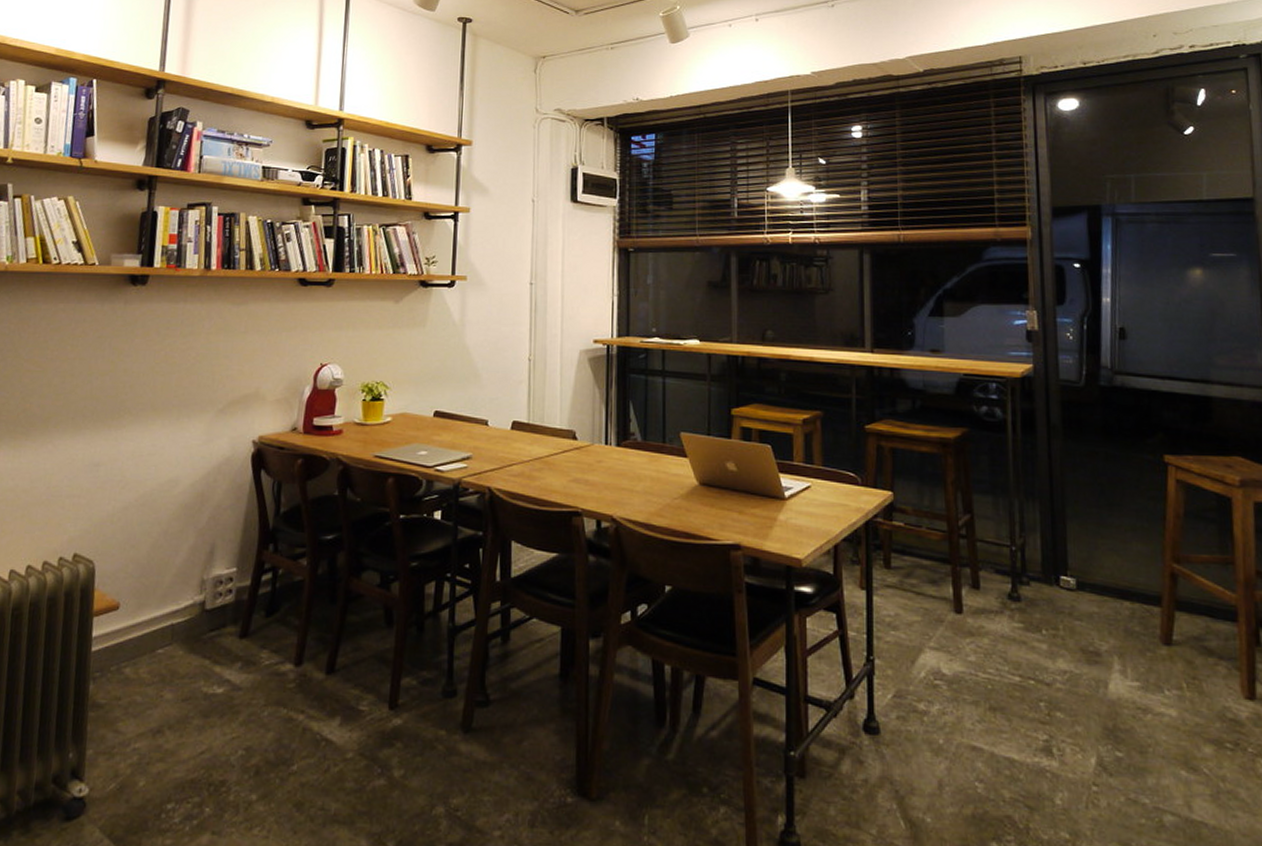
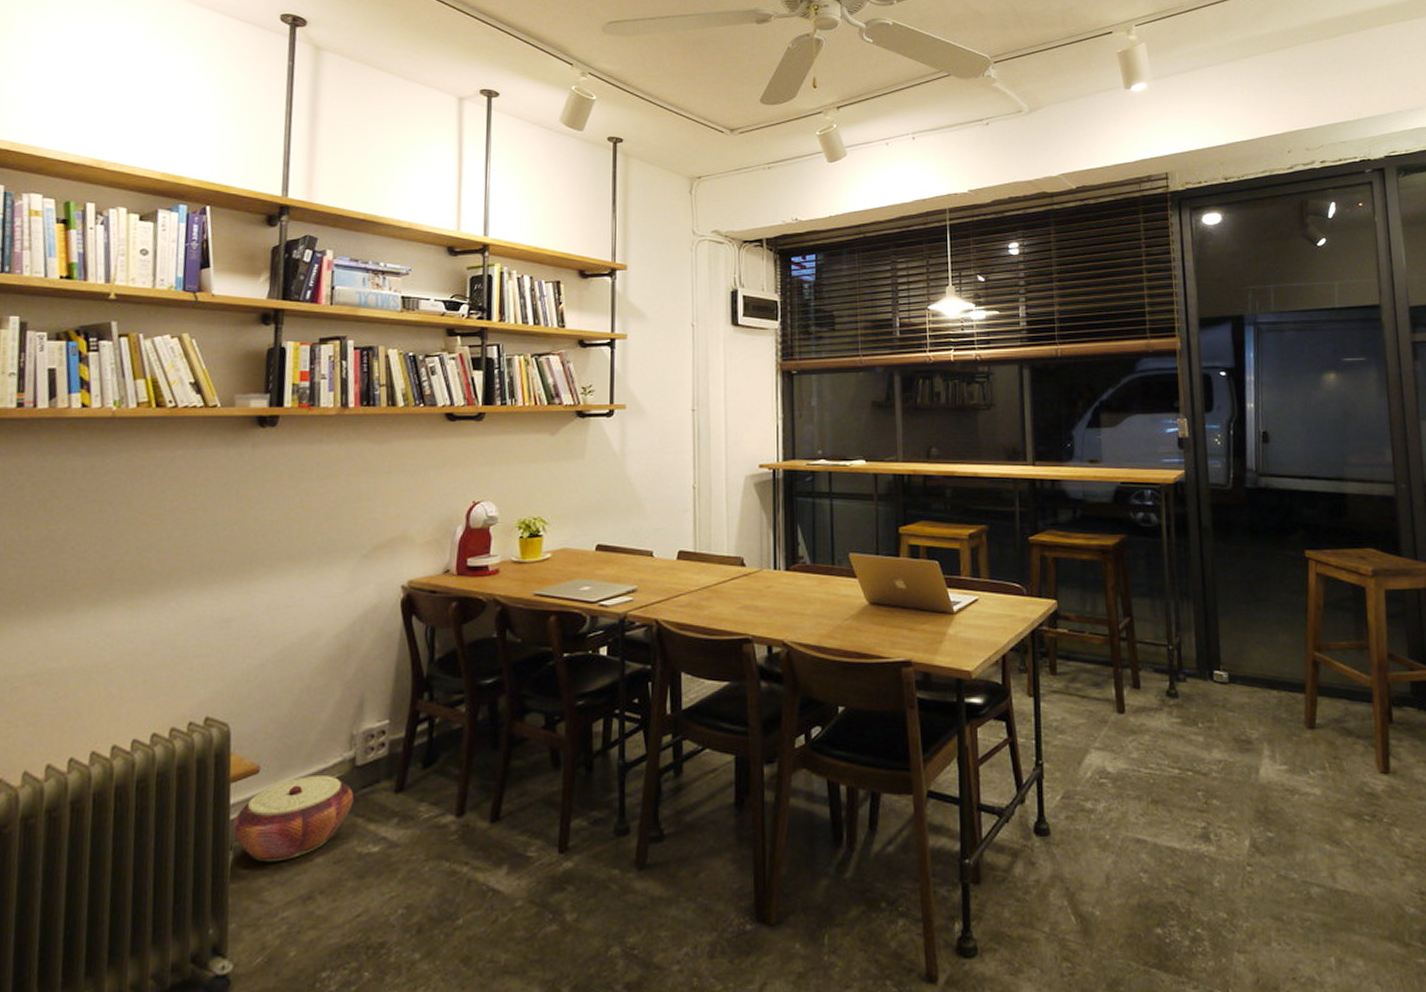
woven basket: none [92,616,202,695] -> present [231,775,354,863]

